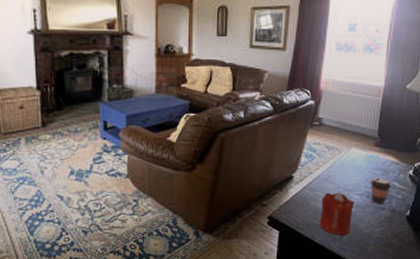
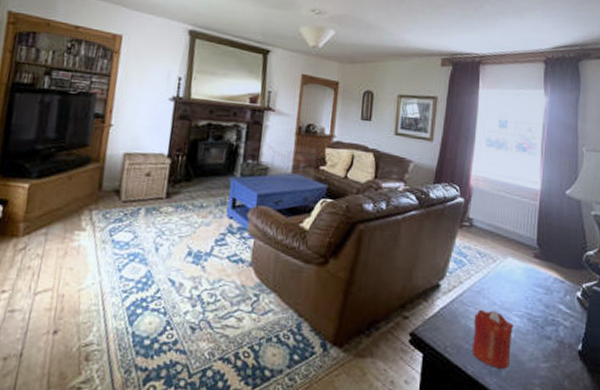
coffee cup: present [370,178,392,204] -> none [531,297,557,332]

